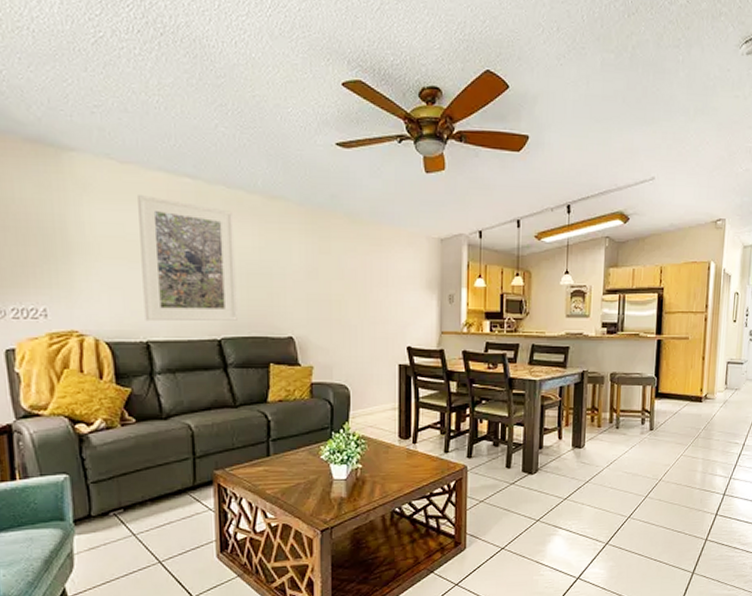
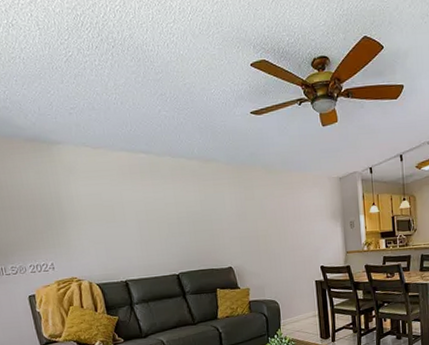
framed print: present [138,195,238,322] -> none [108,171,190,266]

